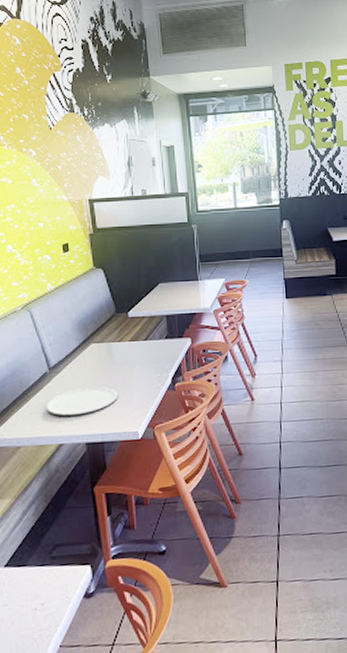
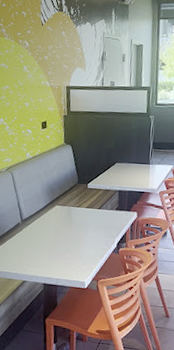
plate: present [46,386,117,416] -> none [16,239,72,261]

